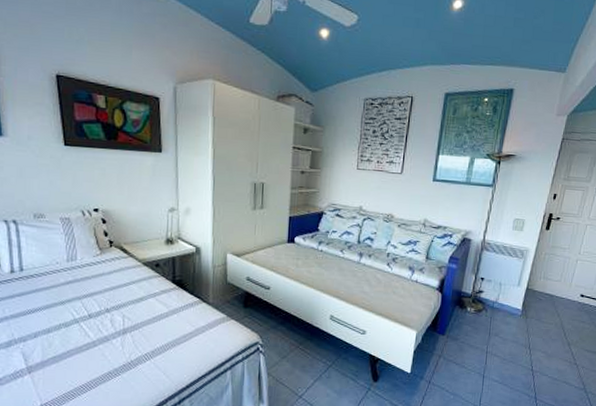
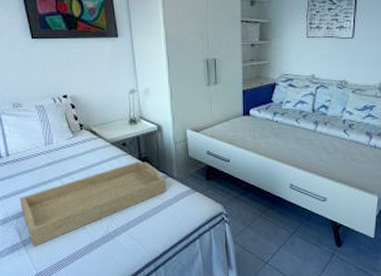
serving tray: none [30,283,201,374] -> present [20,160,167,247]

